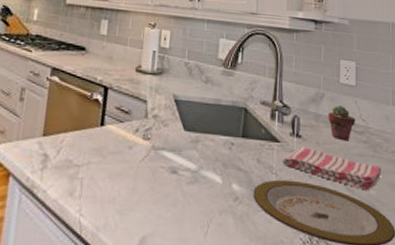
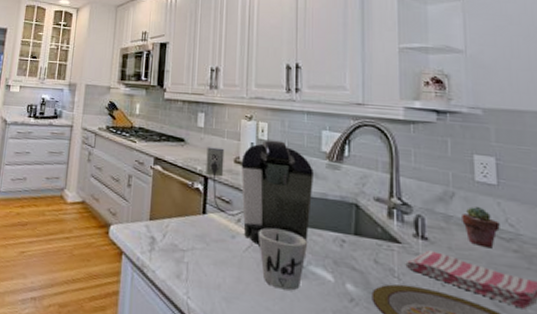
coffee maker: none [106,48,210,153] -> present [206,139,313,245]
mug: none [154,136,200,196] -> present [257,228,307,291]

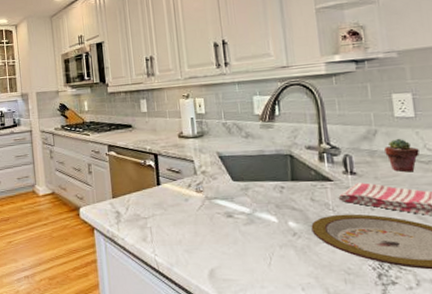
coffee maker: present [206,139,313,245] -> none [152,112,251,203]
mug: present [257,228,307,291] -> none [207,187,252,236]

